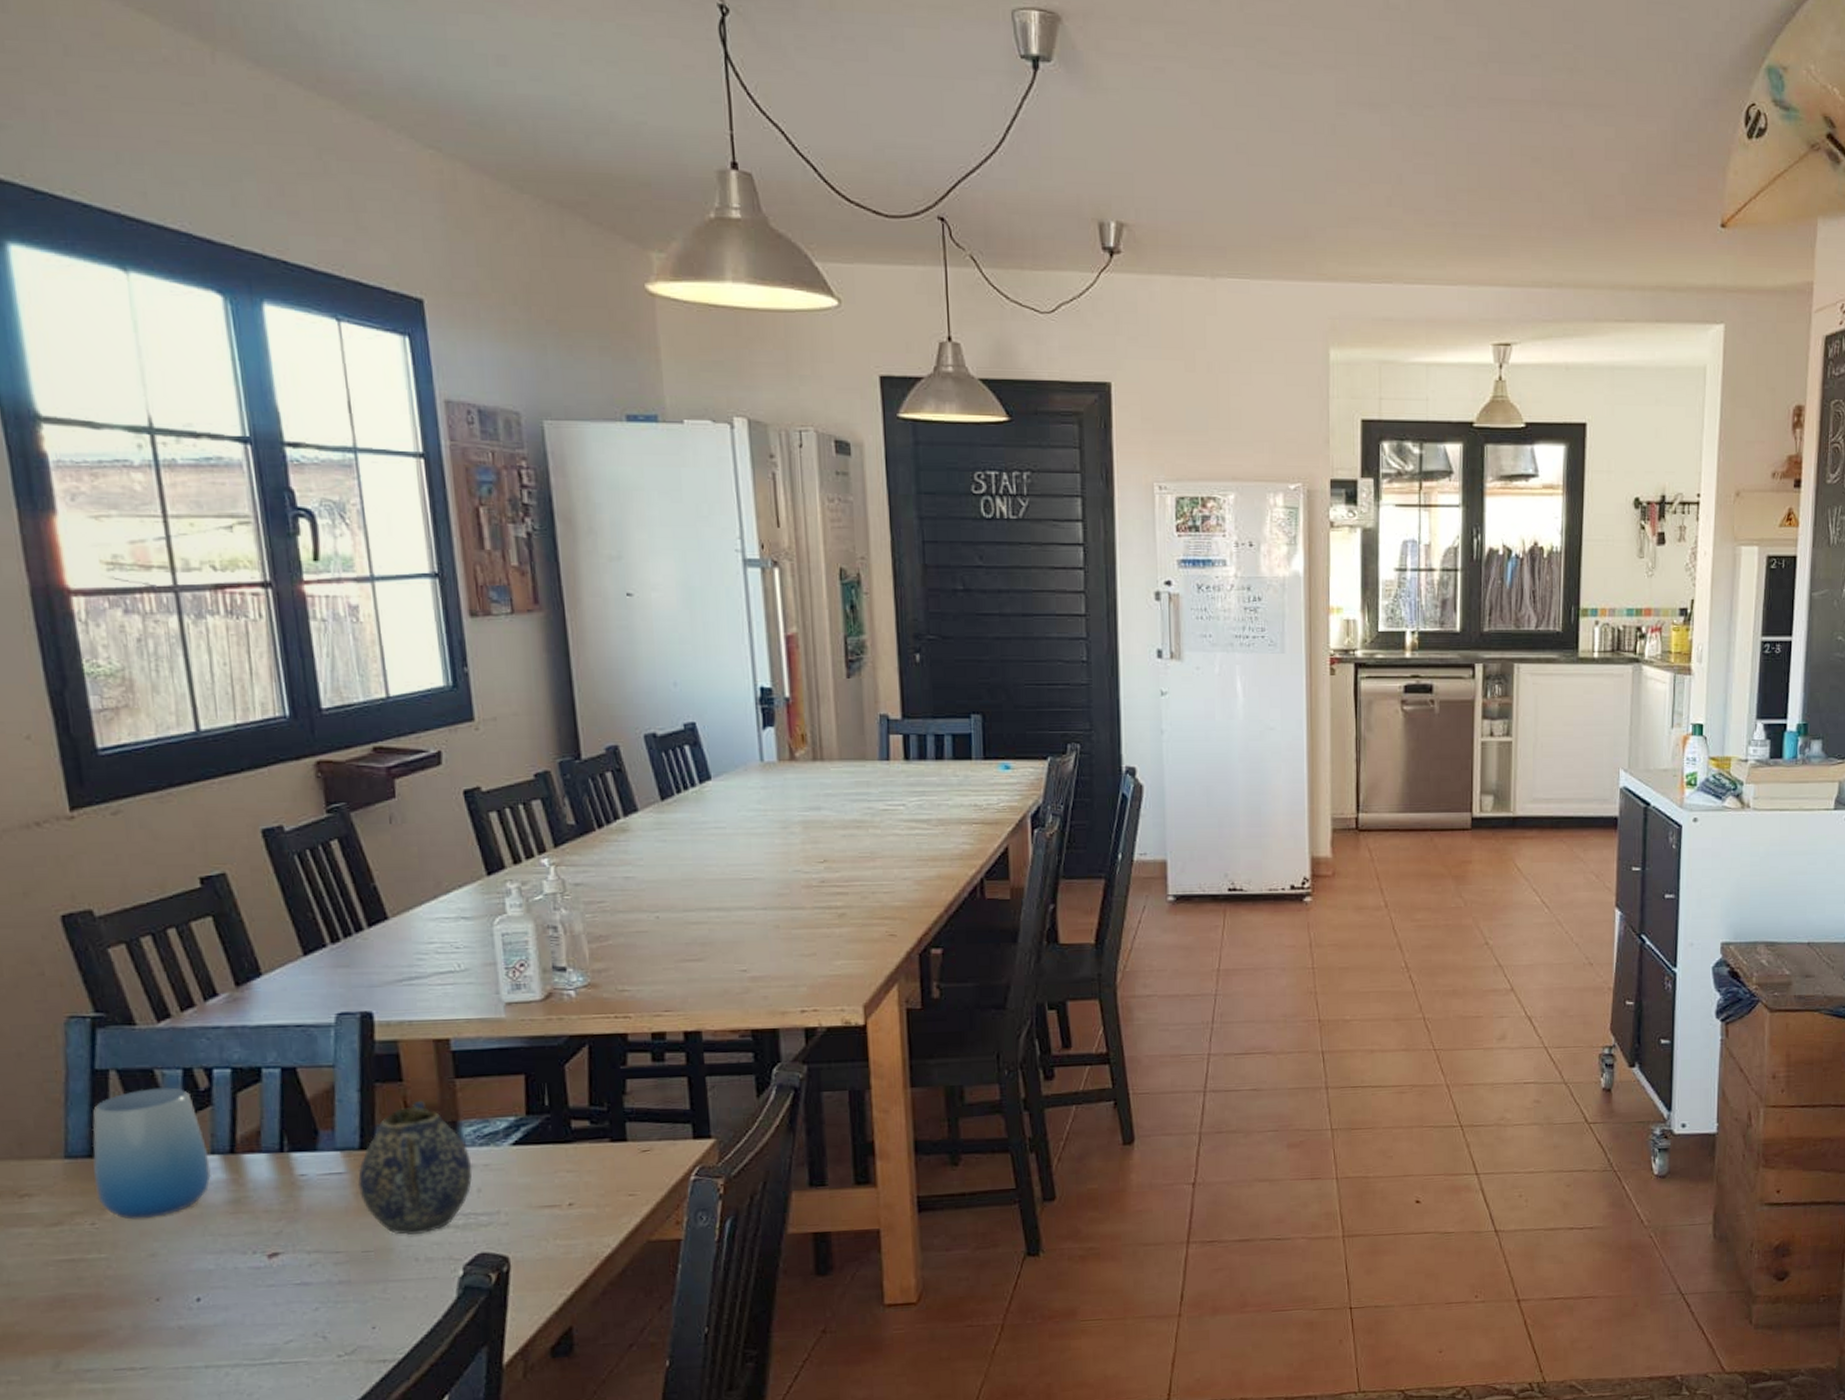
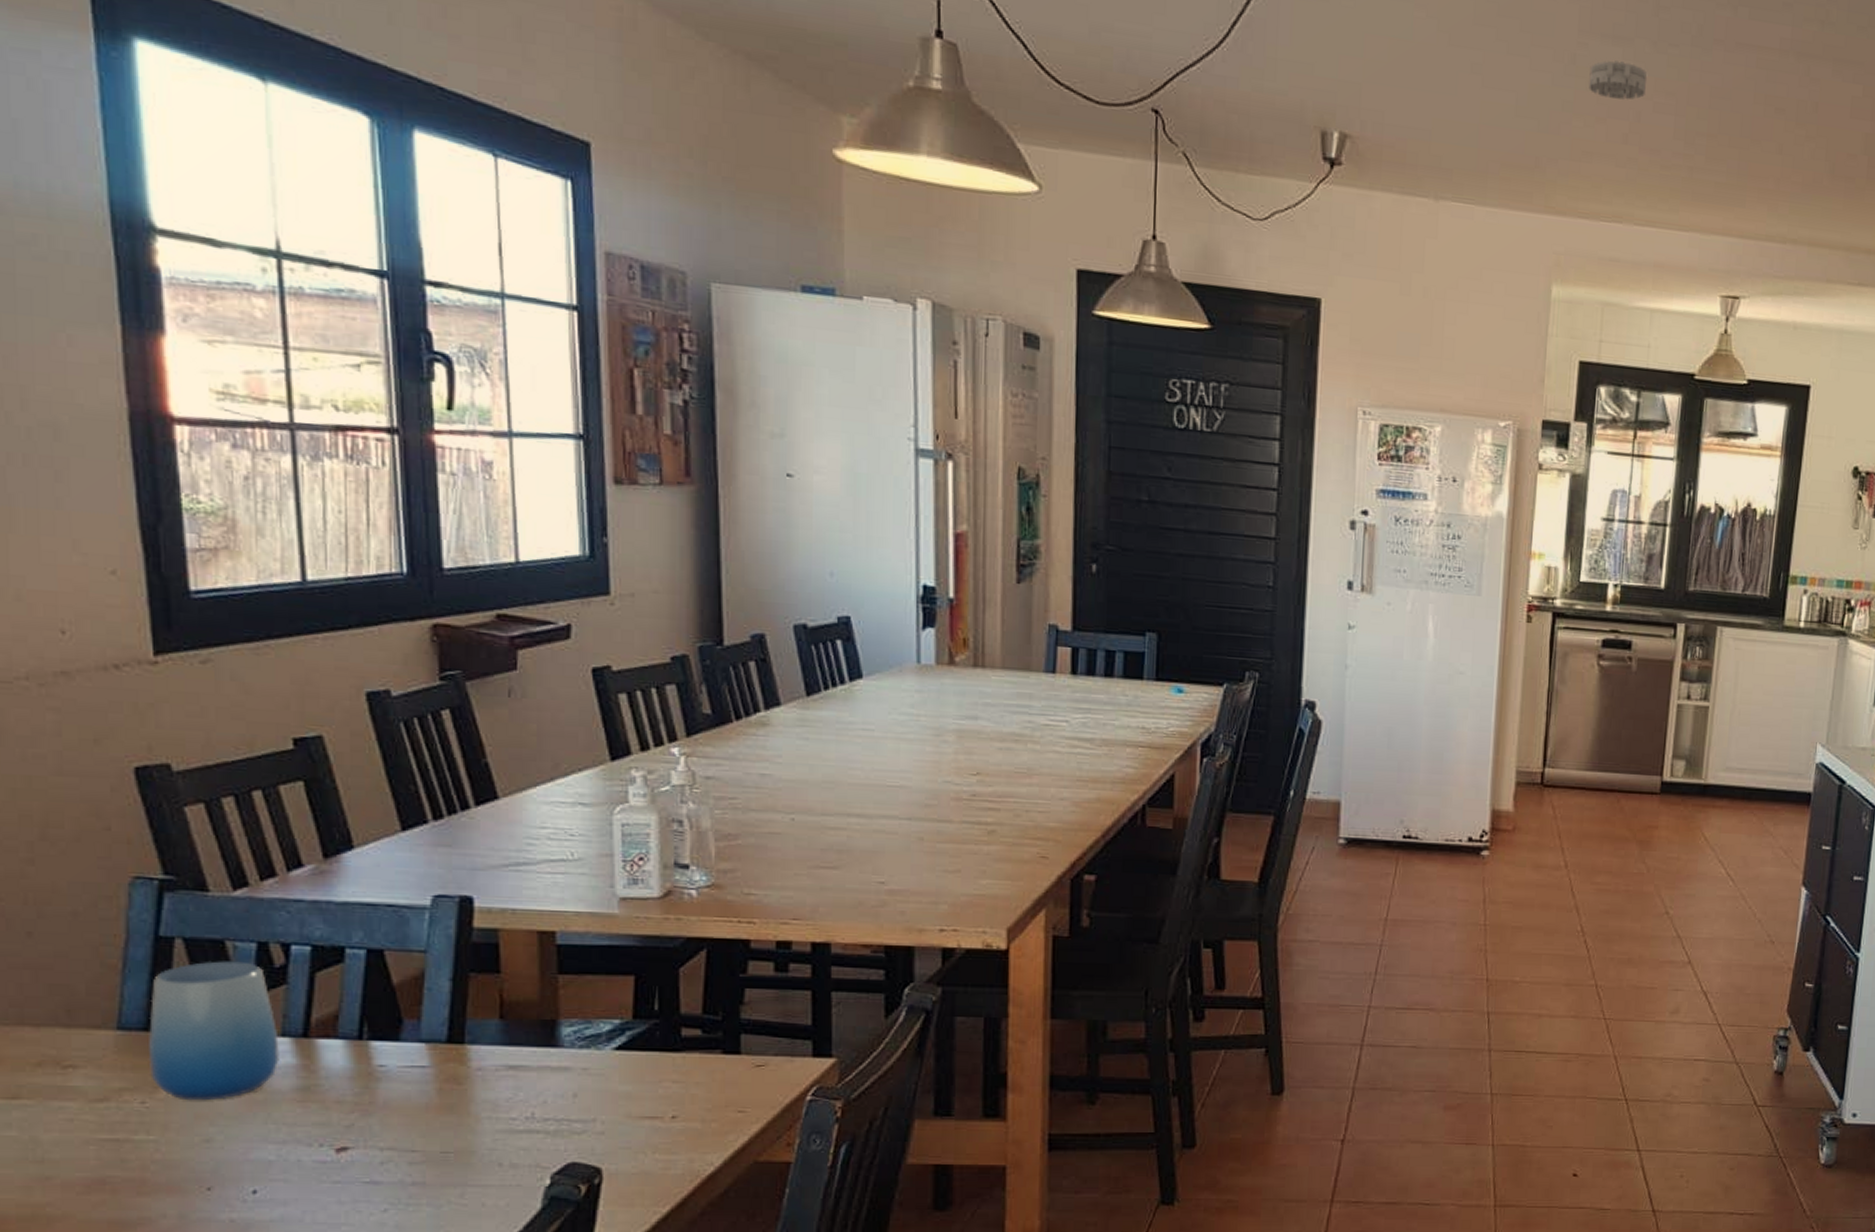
teapot: present [357,1100,473,1235] -> none [441,995,569,1137]
smoke detector: none [1350,127,1406,164] -> present [1589,61,1648,100]

